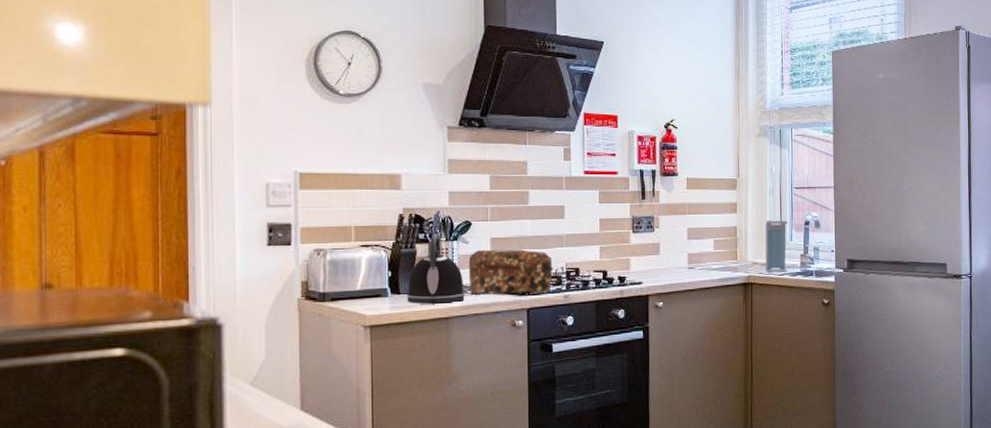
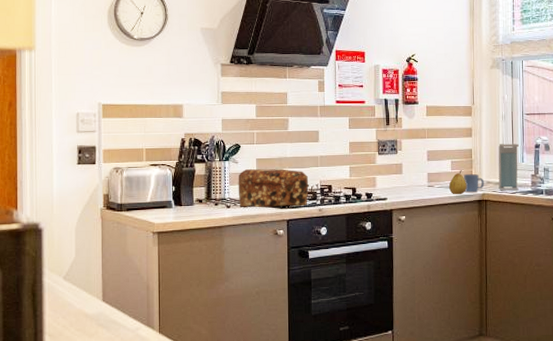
kettle: present [407,234,465,305] -> none [187,155,235,215]
fruit: none [711,250,731,278] -> present [448,170,467,195]
mug: none [727,253,750,276] -> present [463,173,485,194]

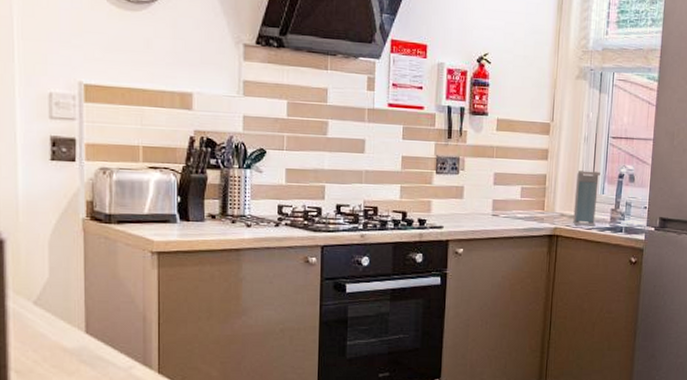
bread loaf: present [238,169,309,208] -> none [261,181,350,231]
fruit: present [448,170,467,195] -> none [516,199,537,228]
mug: present [463,173,485,194] -> none [533,203,558,227]

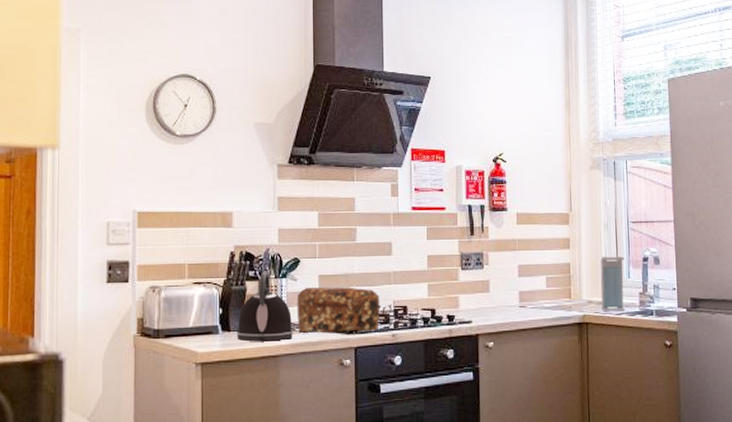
kettle: none [196,160,257,235] -> present [237,271,293,343]
bread loaf: none [261,181,350,231] -> present [297,287,380,333]

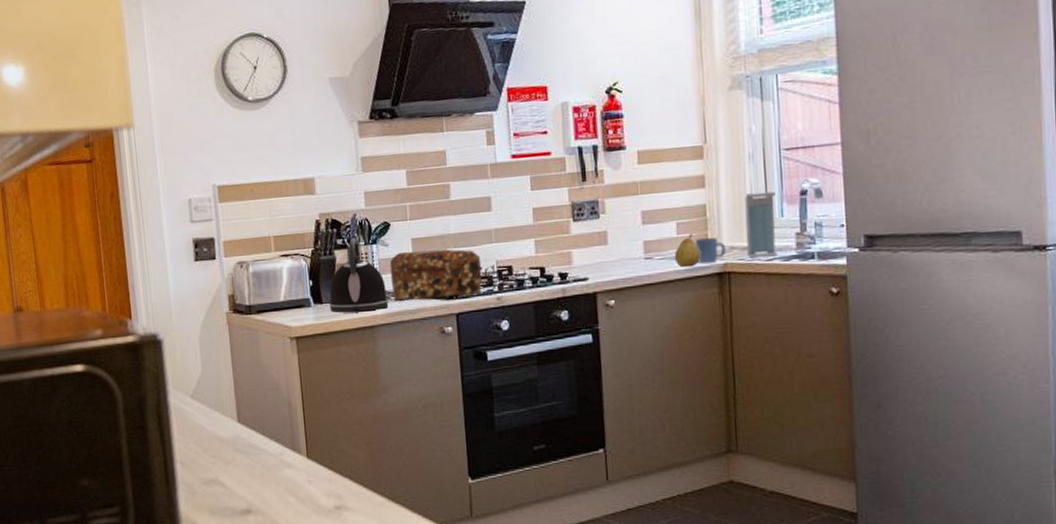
fruit: none [543,288,564,317] -> present [674,234,700,268]
mug: none [560,291,585,315] -> present [694,237,726,265]

